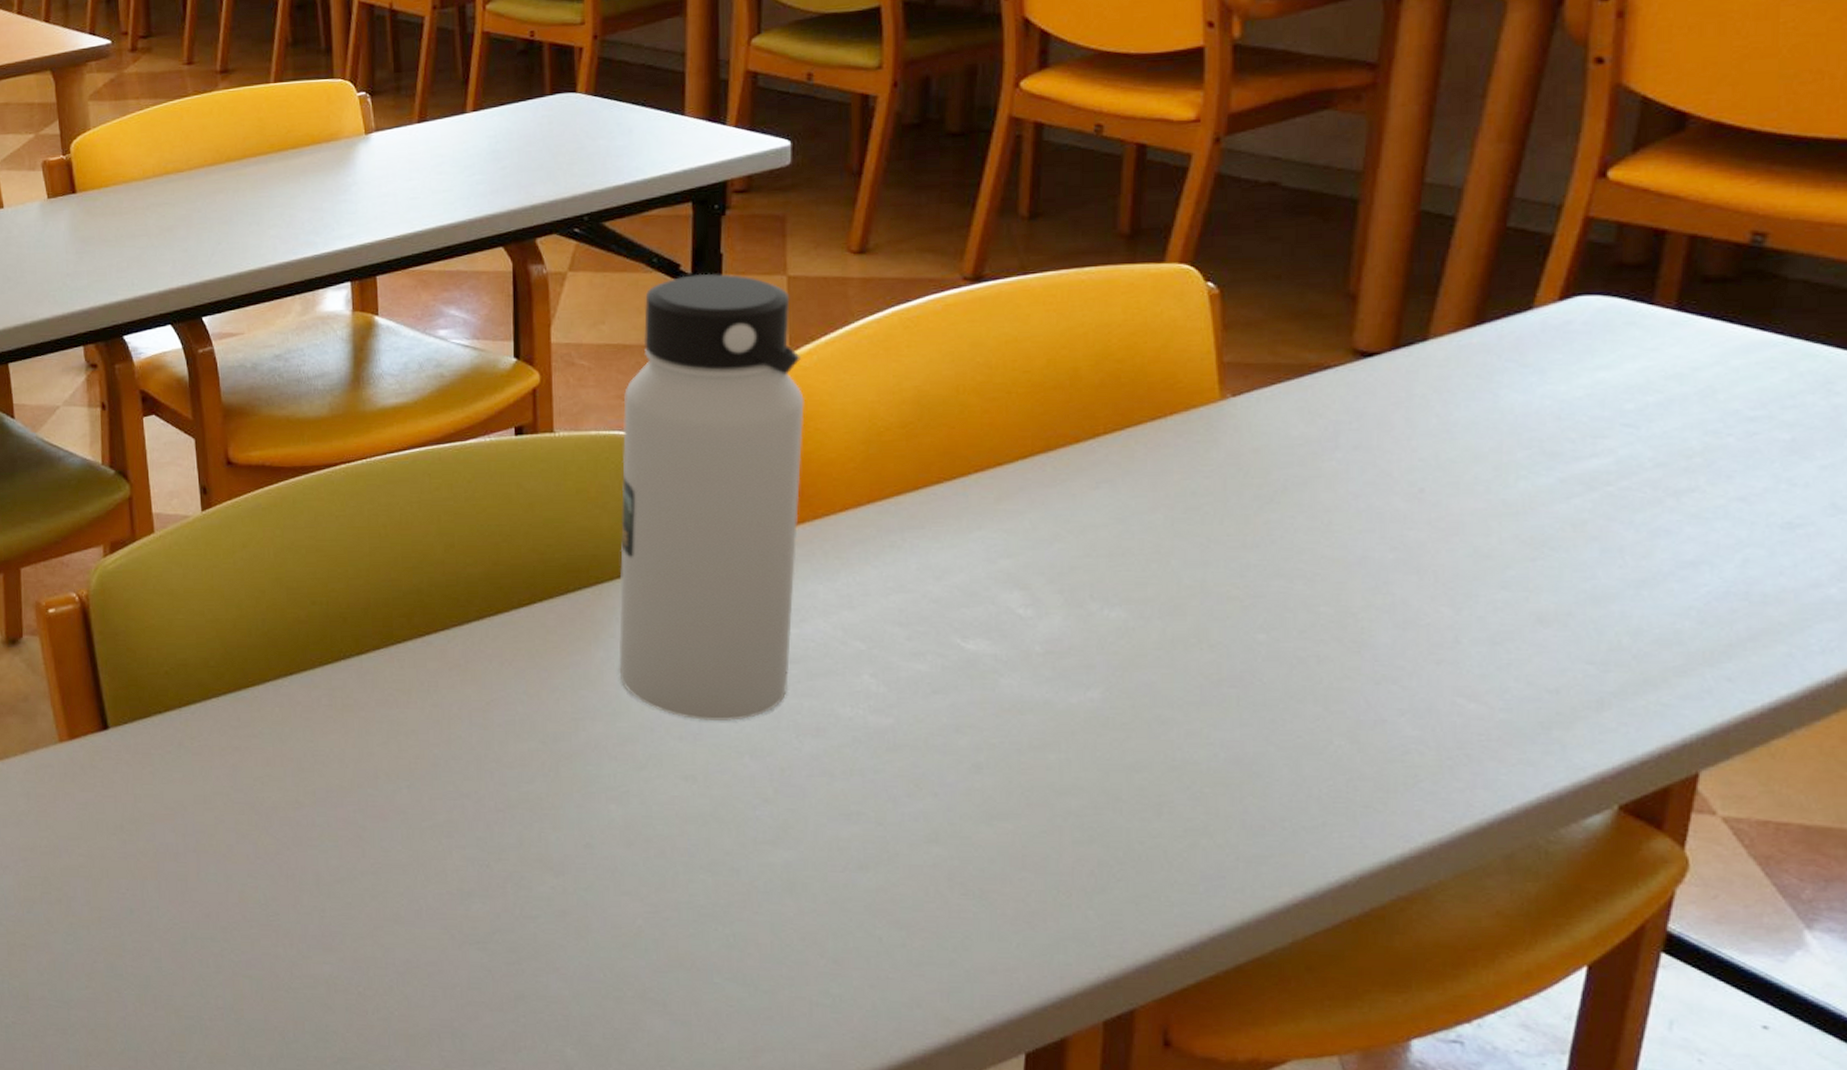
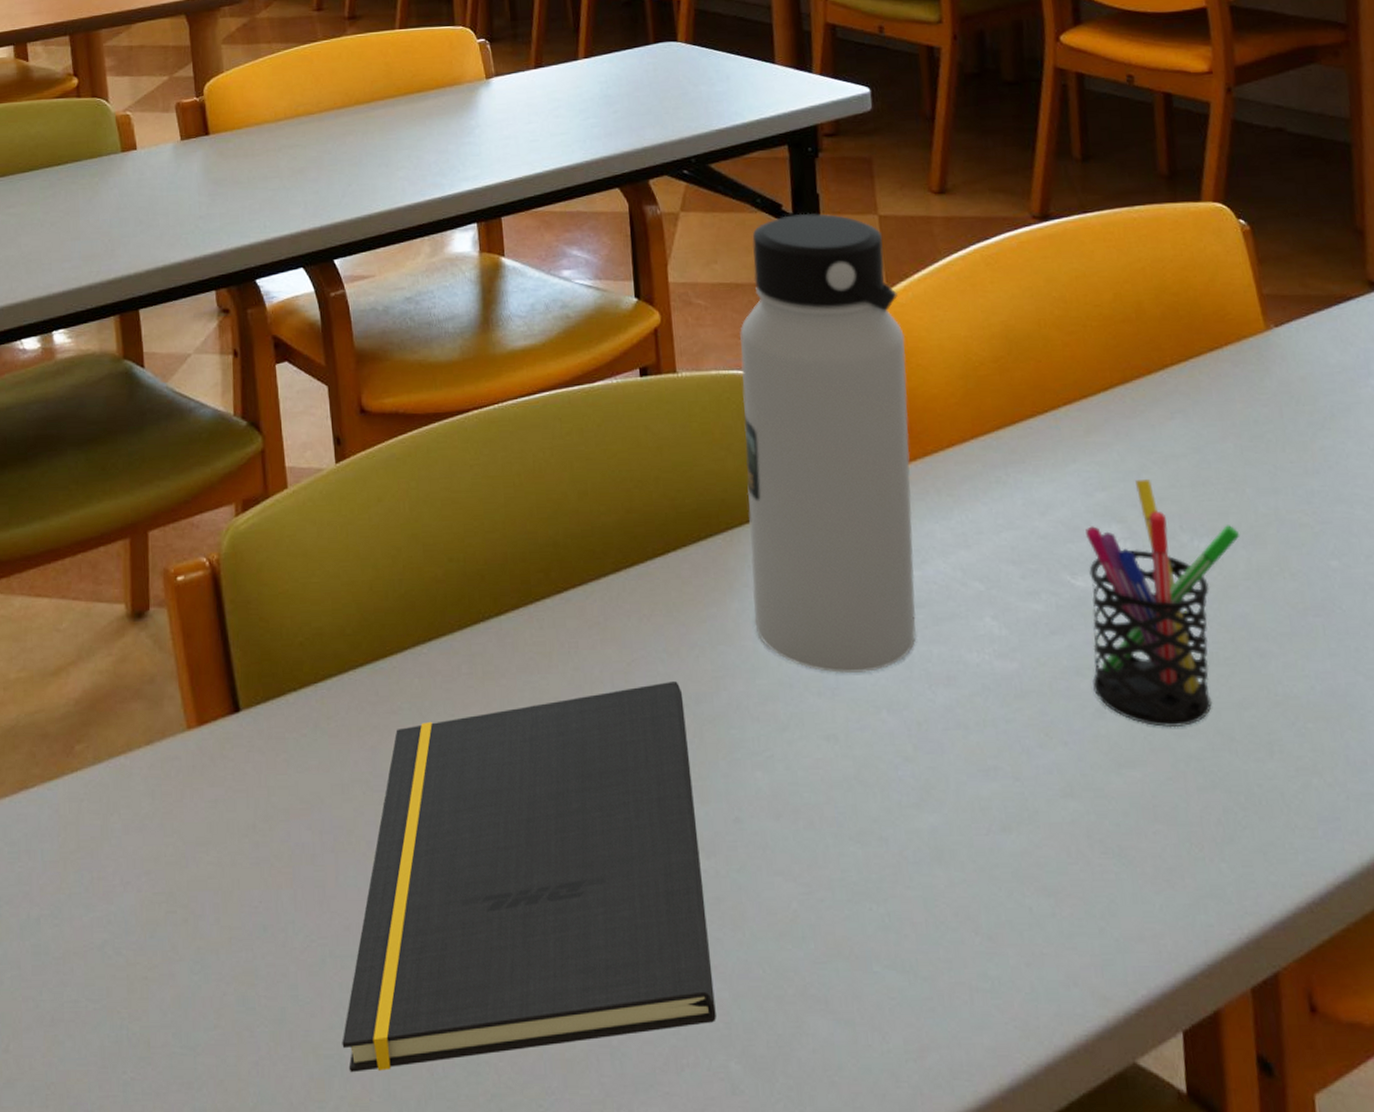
notepad: none [201,721,555,1032] -> present [342,681,716,1073]
pen holder: none [973,548,1158,786] -> present [1085,480,1240,728]

